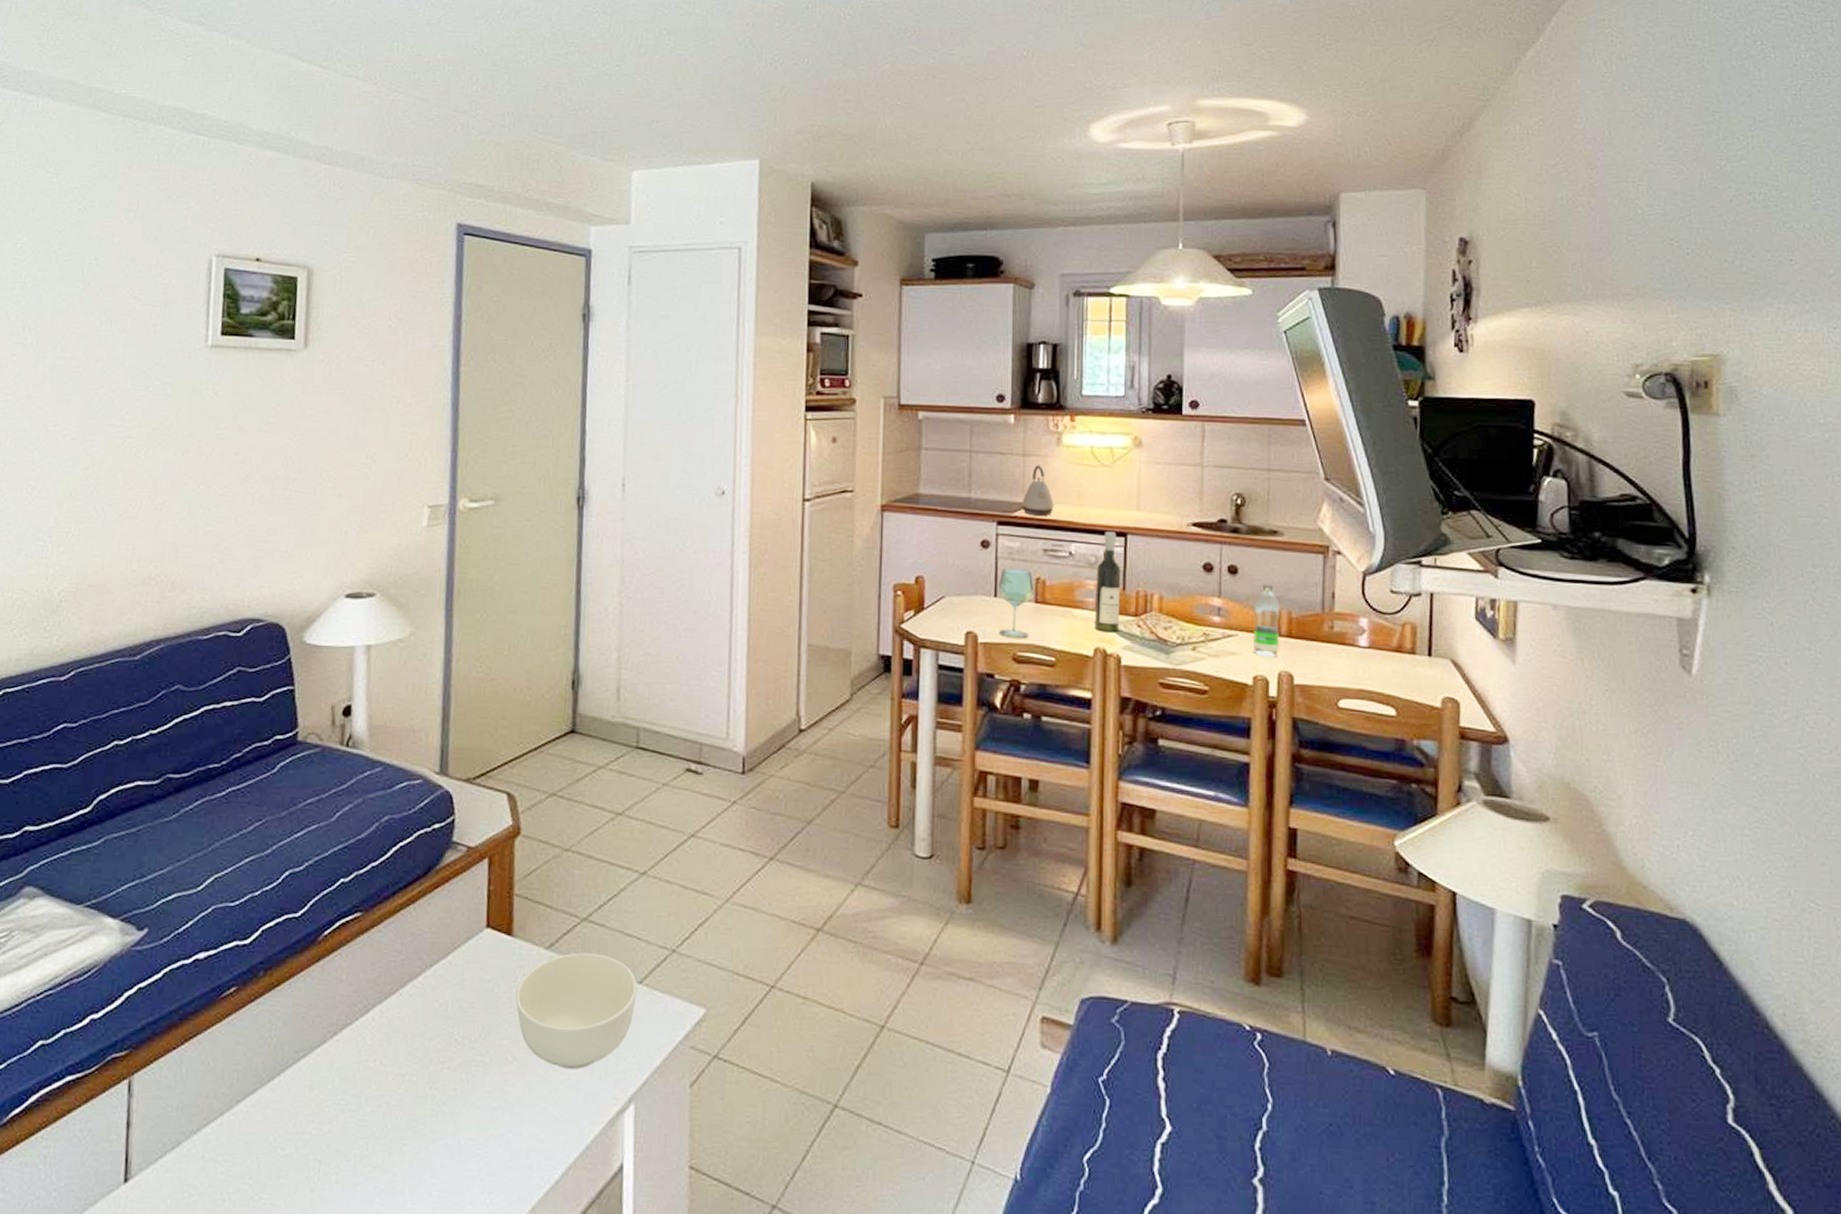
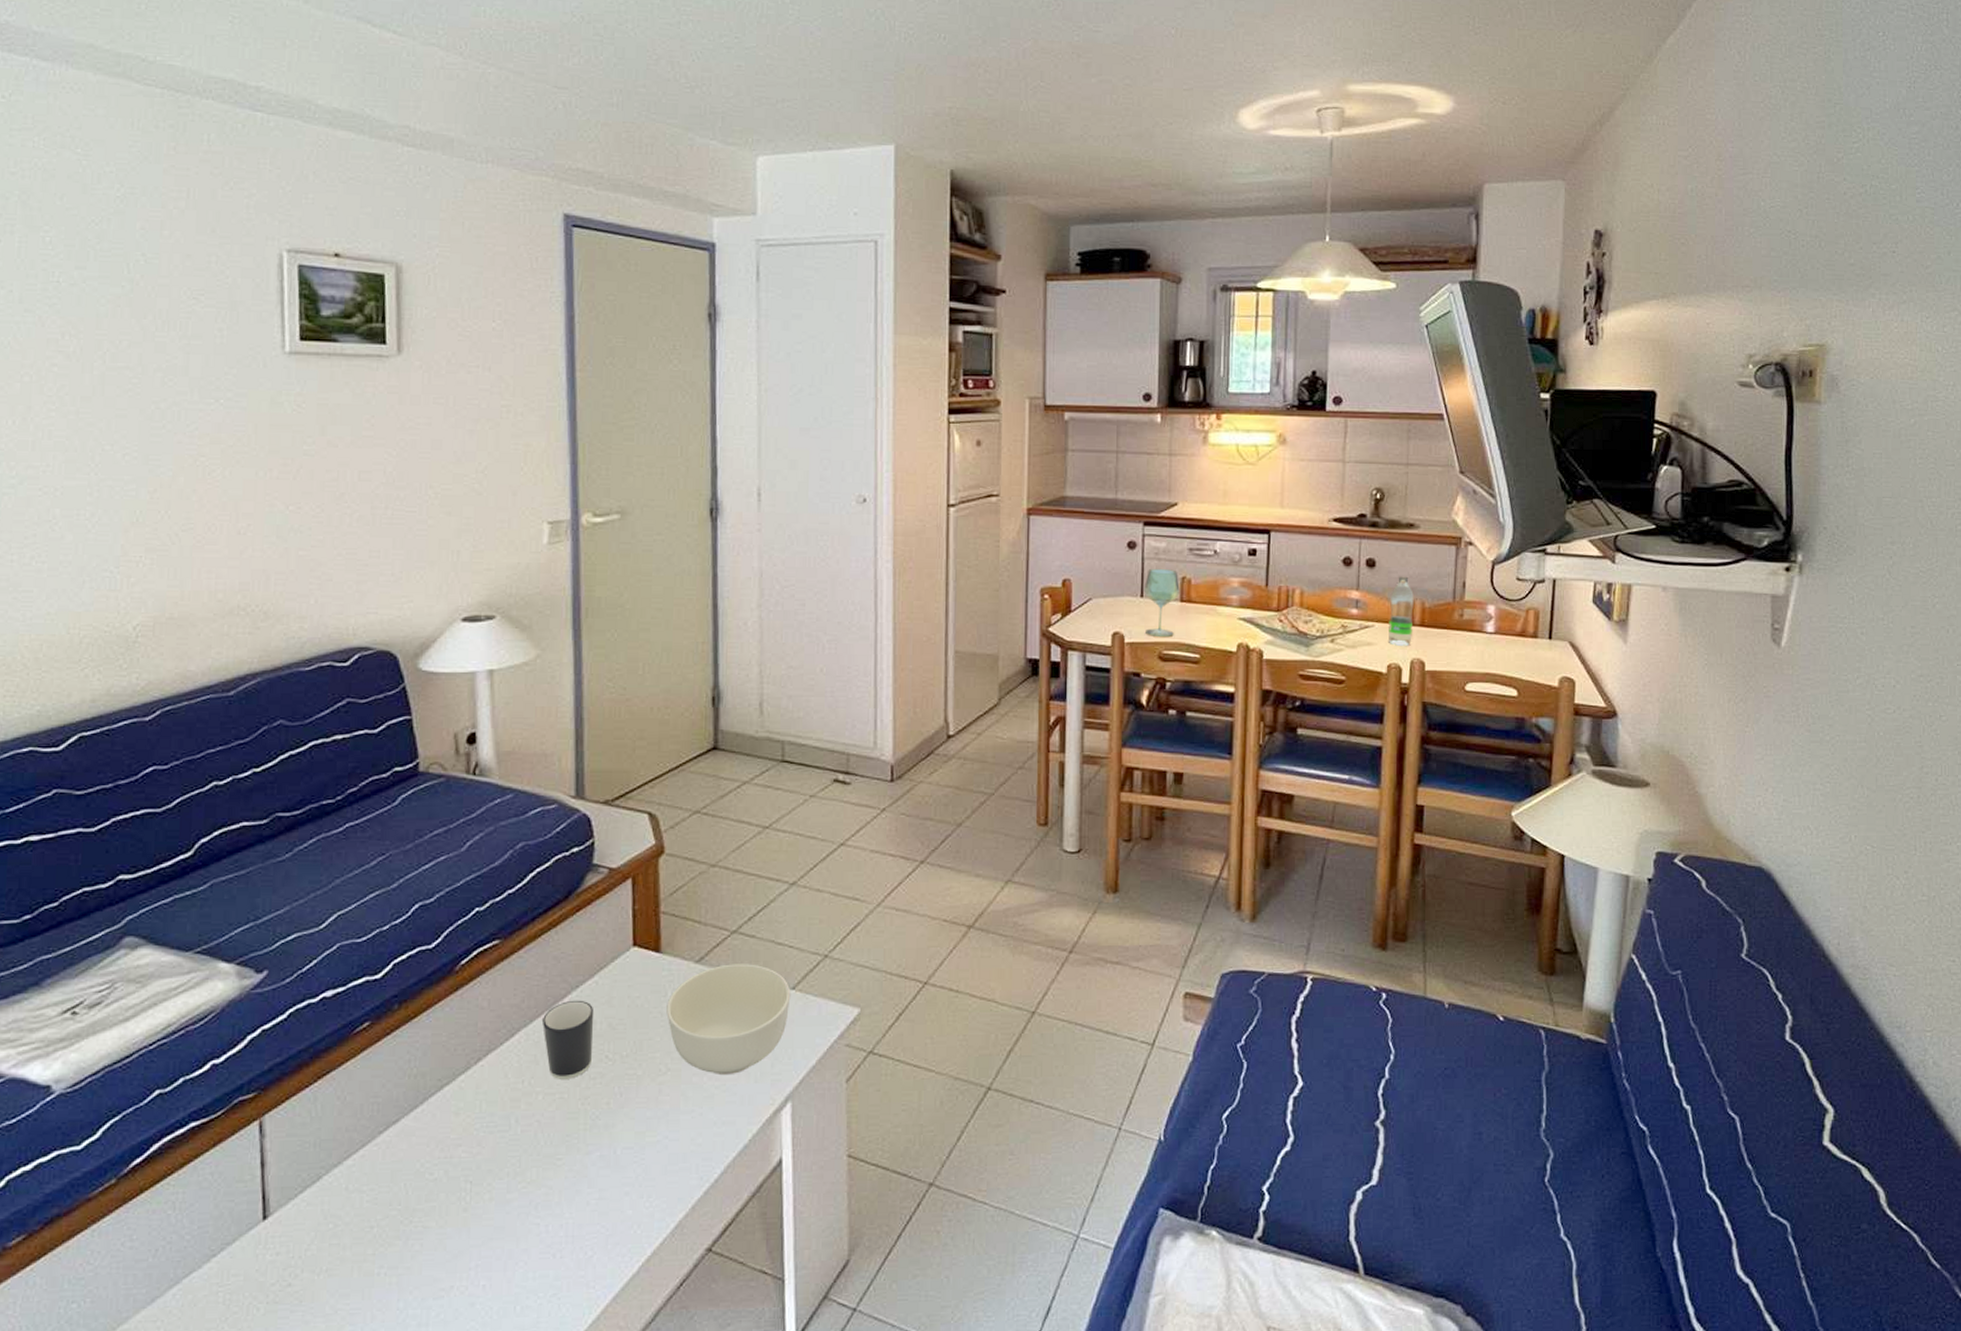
mug: none [396,979,447,1061] -> present [542,1000,594,1079]
kettle: present [1022,465,1054,516] -> none [1168,464,1200,515]
bottle: present [1094,532,1121,633] -> none [1238,529,1264,628]

